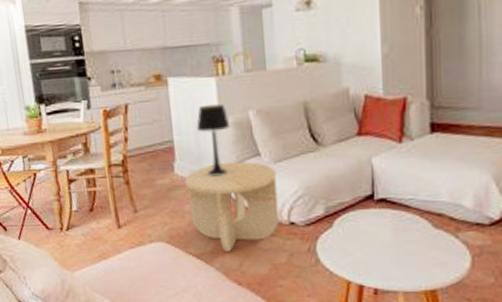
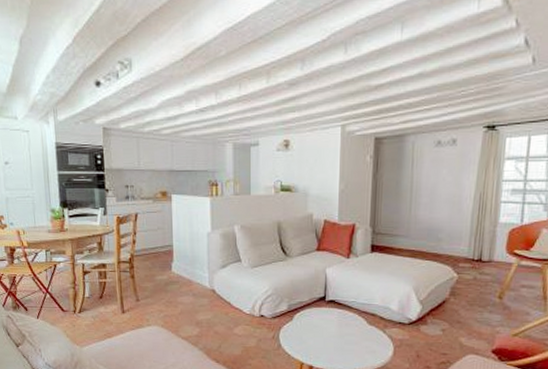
side table: present [184,162,280,251] -> none [179,266,252,336]
table lamp: present [196,103,231,177] -> none [192,218,219,276]

